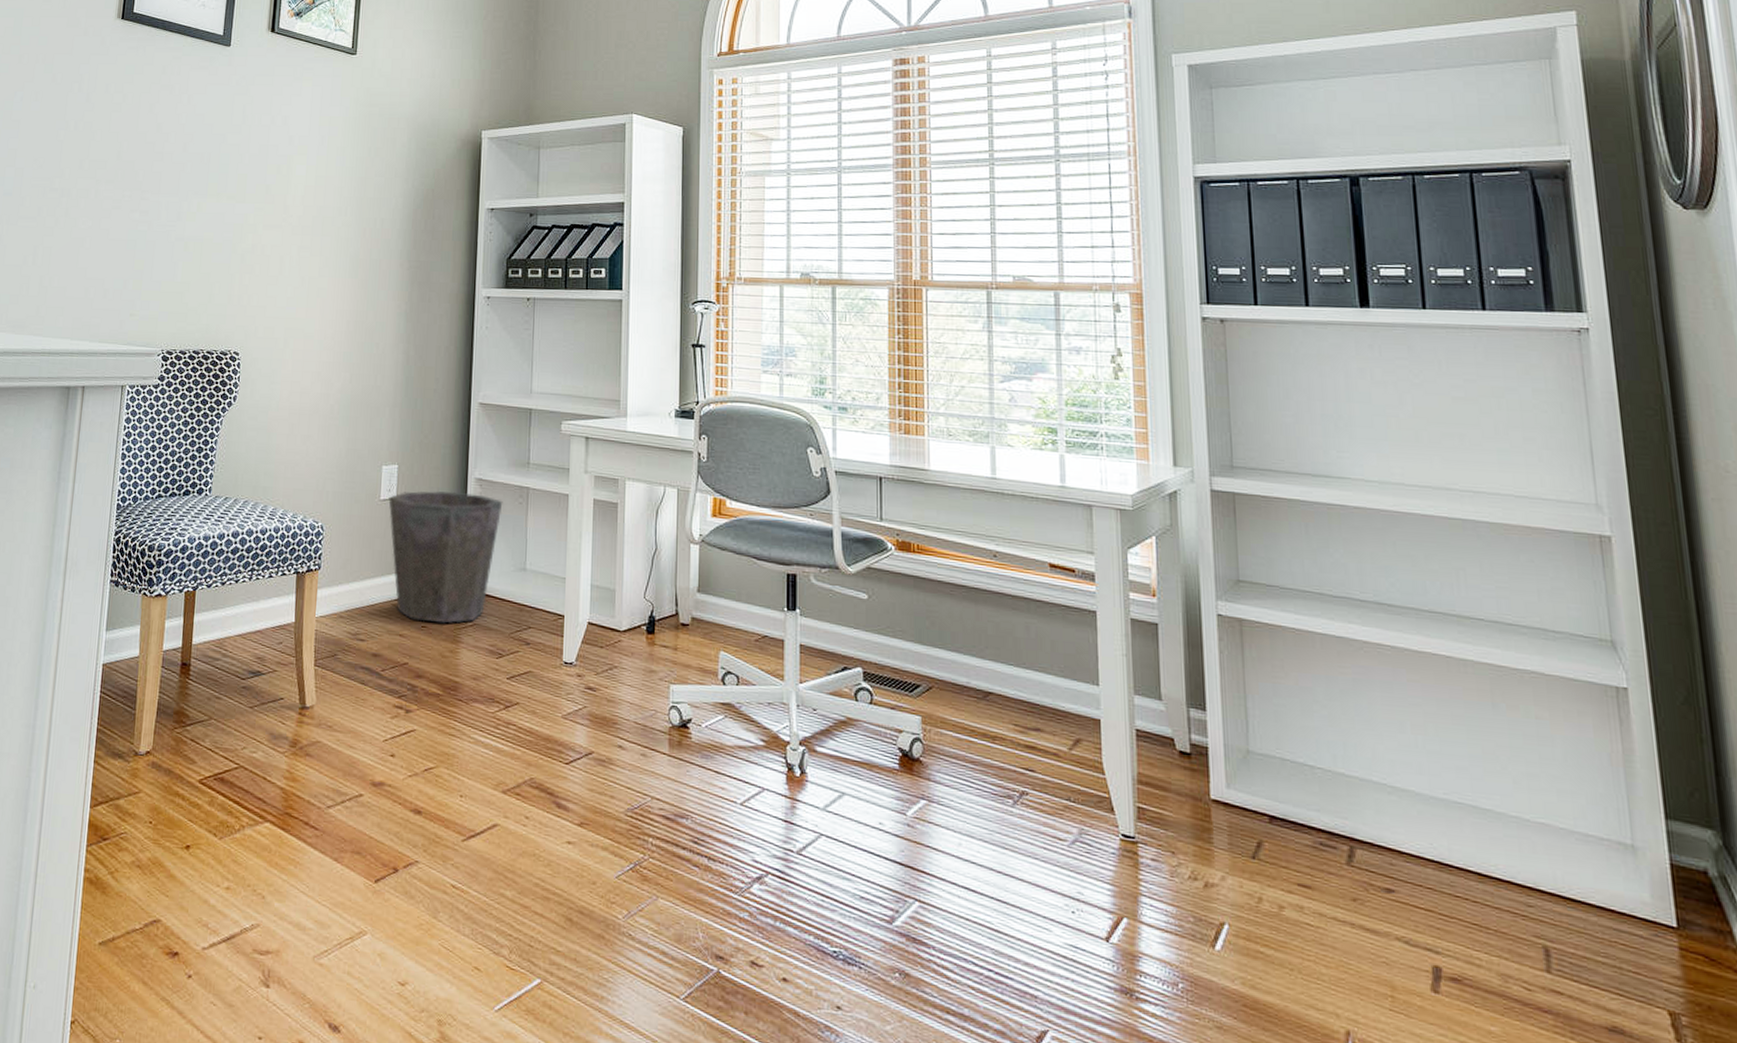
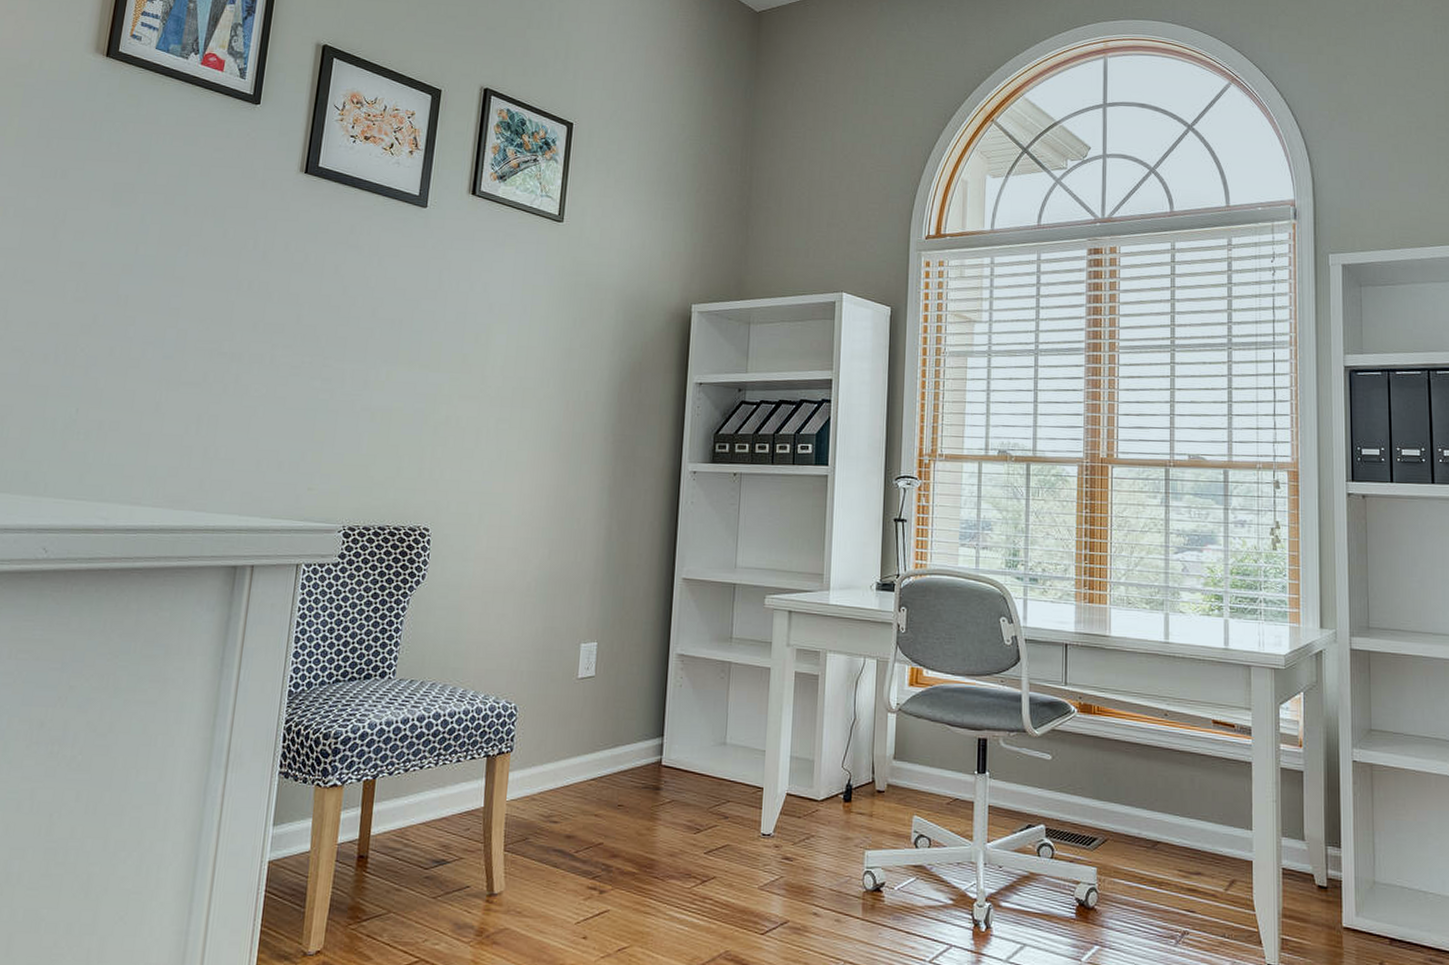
waste bin: present [388,490,503,624] -> none [586,667,704,802]

